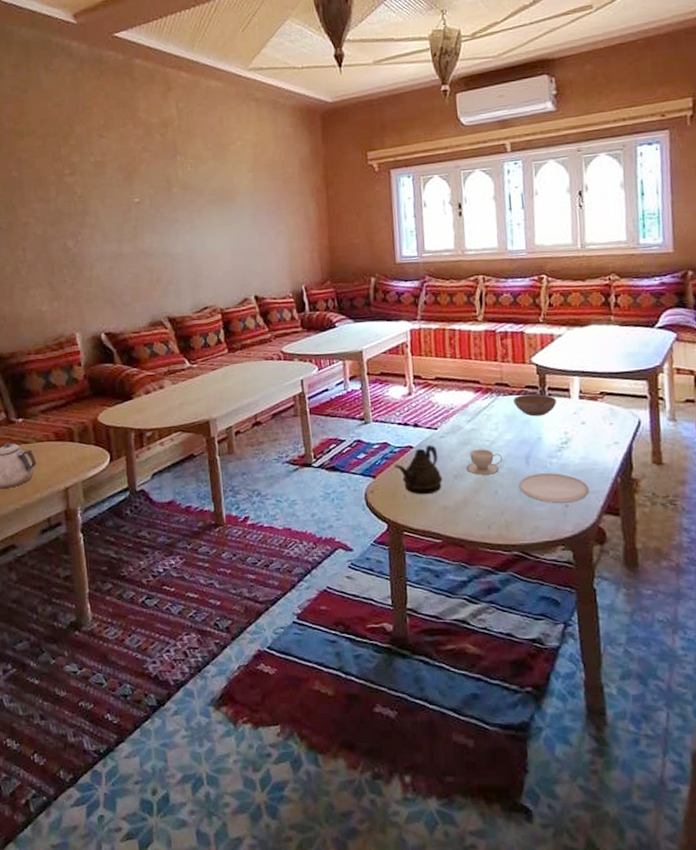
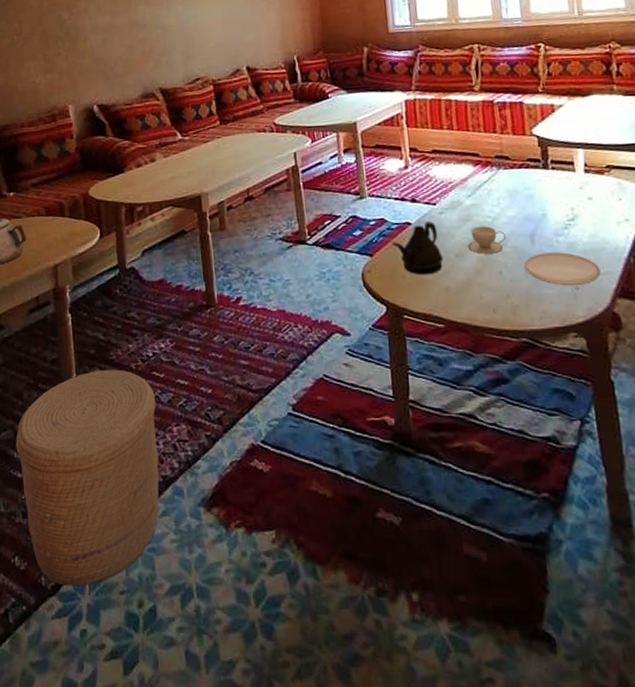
woven basket: none [31,584,171,778] -> present [15,369,159,586]
bowl: present [513,394,557,417] -> none [515,167,562,192]

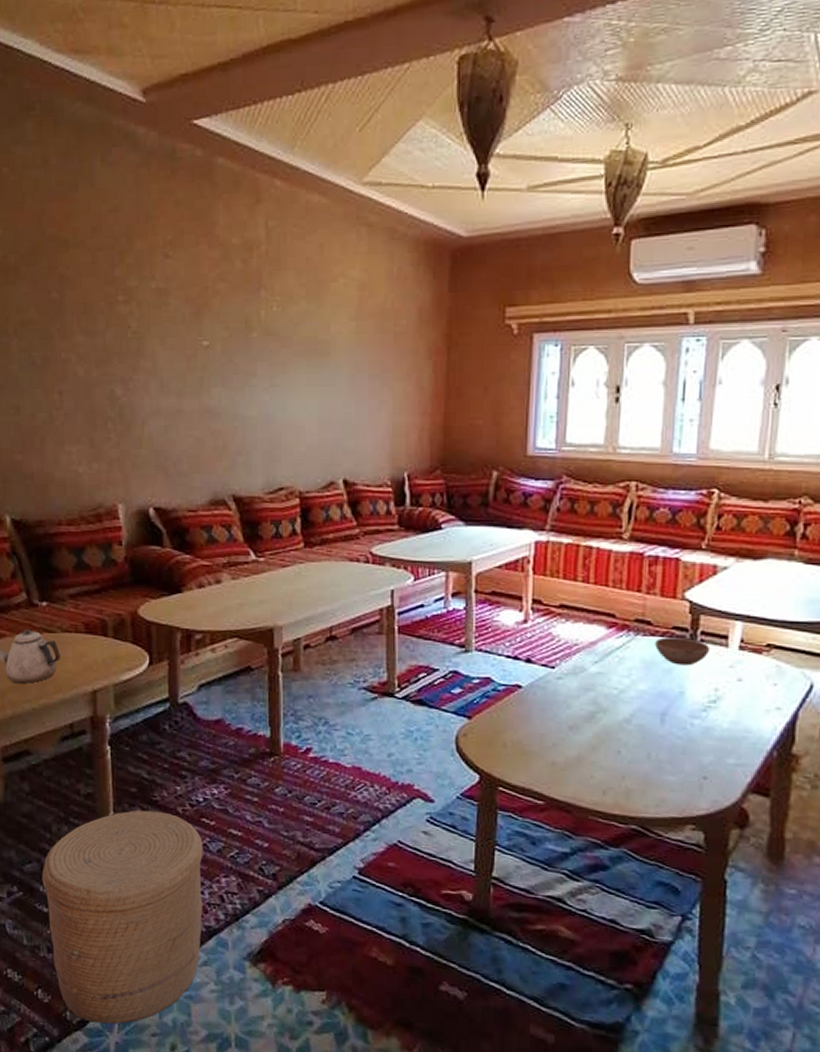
teapot: present [393,221,444,275] -> none [497,686,554,746]
teacup: present [468,226,507,254] -> none [586,697,633,730]
bowl: none [515,167,562,192] -> present [655,637,711,666]
plate: present [523,252,601,286] -> none [647,735,736,776]

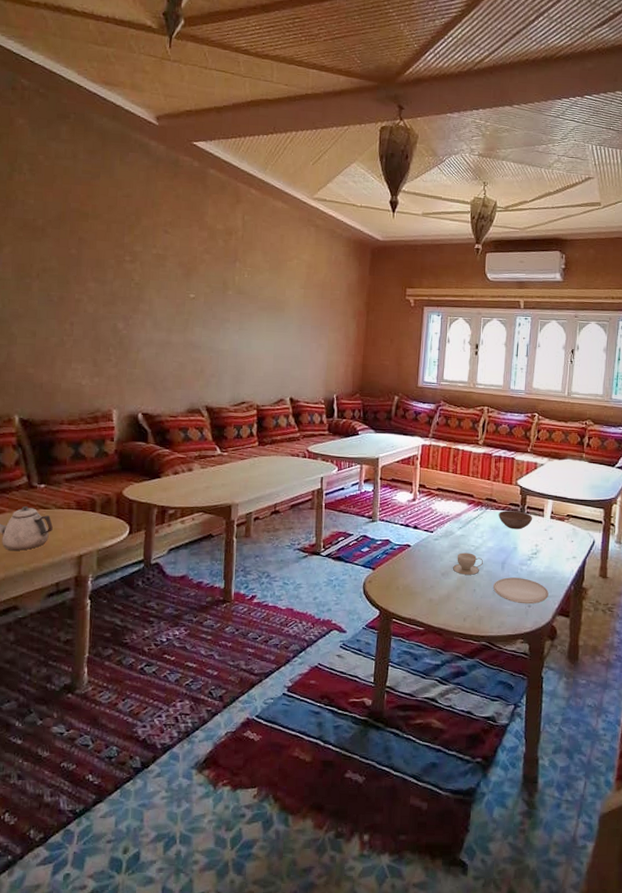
woven basket: present [42,810,203,1024] -> none [18,651,164,837]
teacup: none [586,697,633,730] -> present [453,552,484,575]
plate: none [647,735,736,776] -> present [493,577,549,604]

